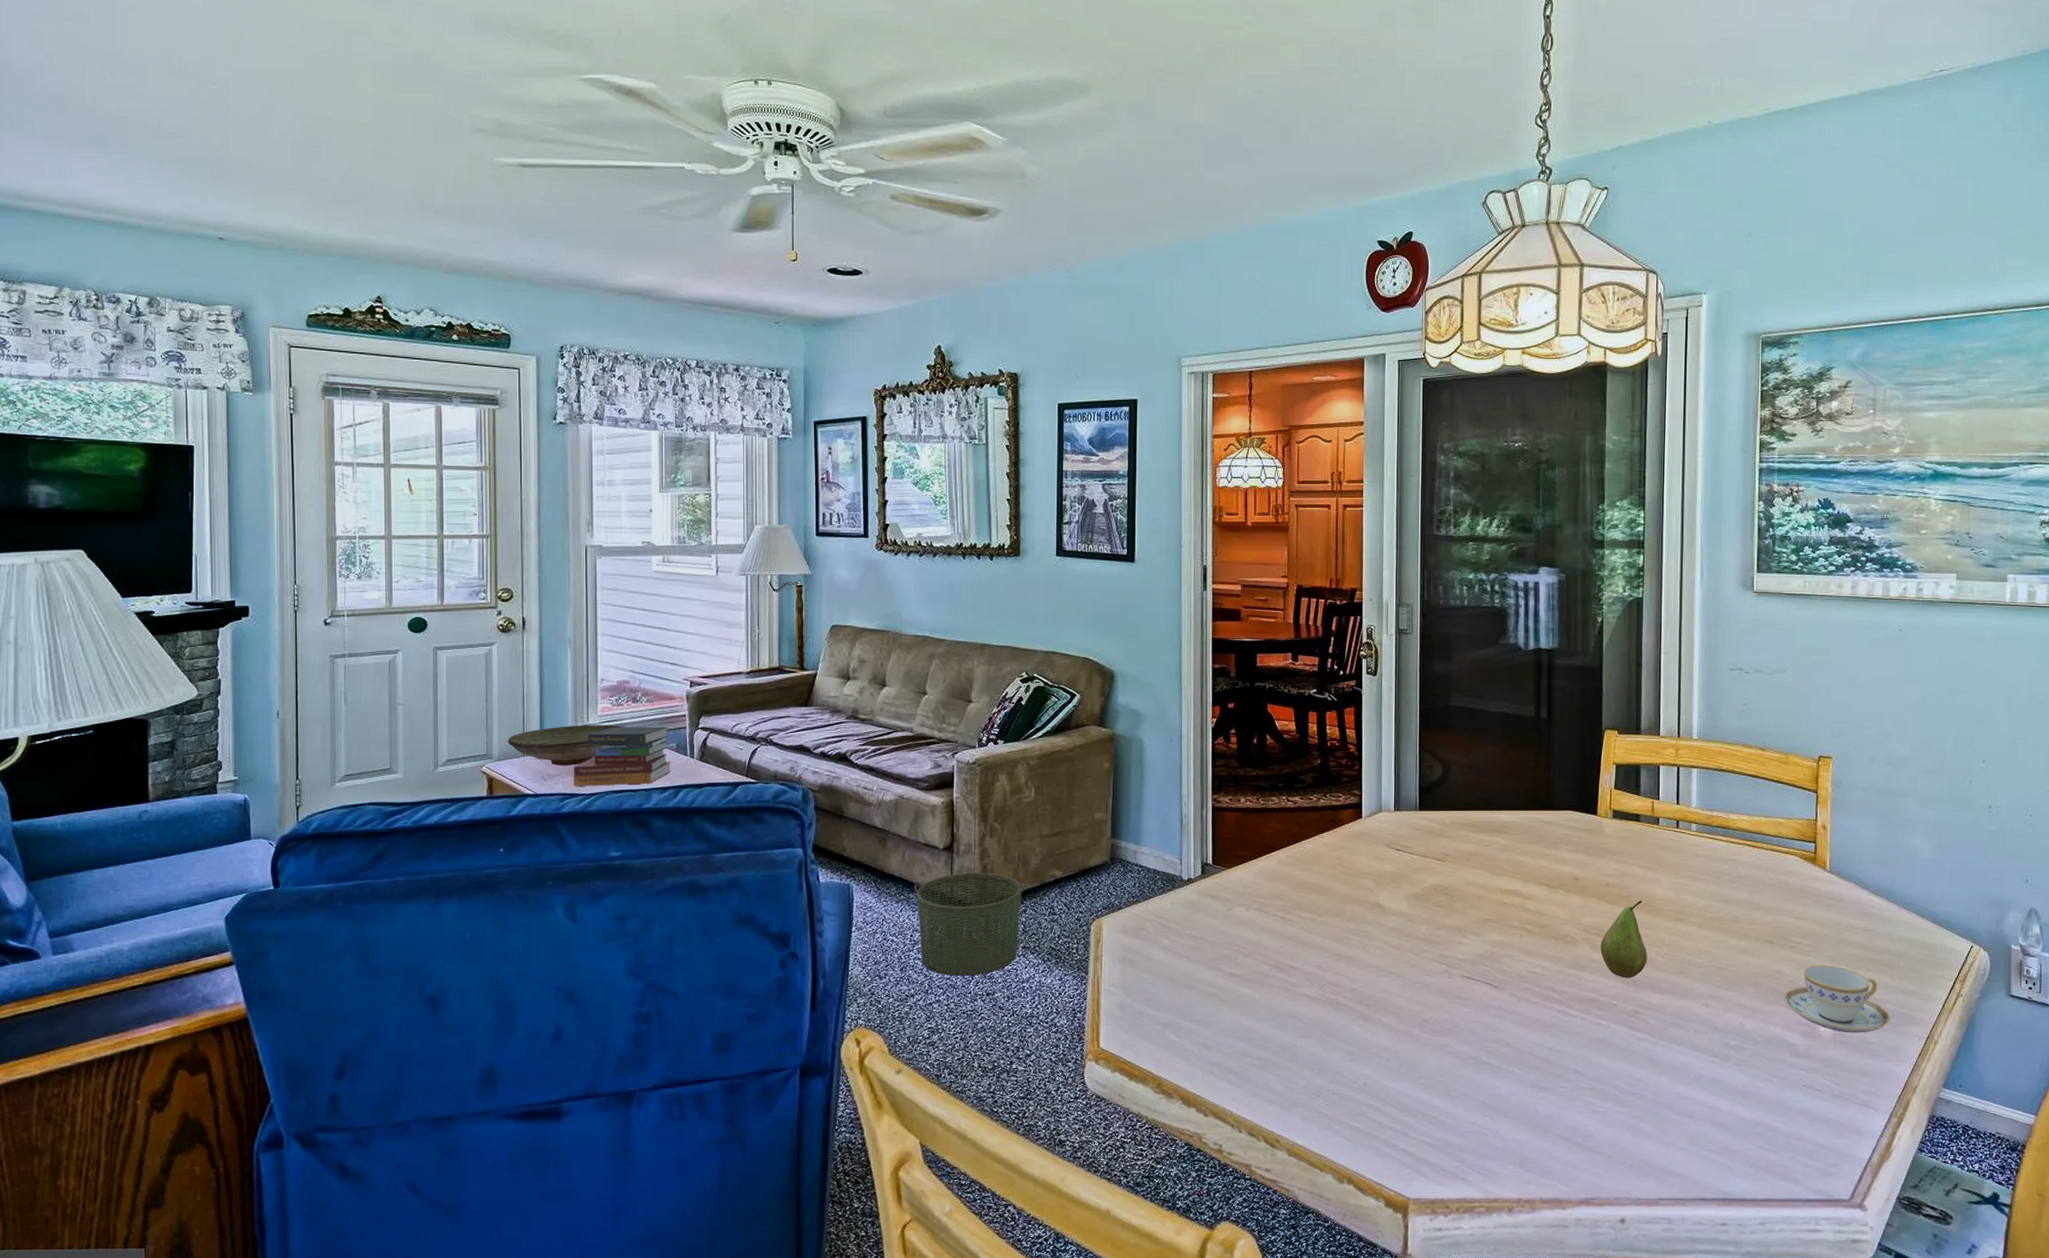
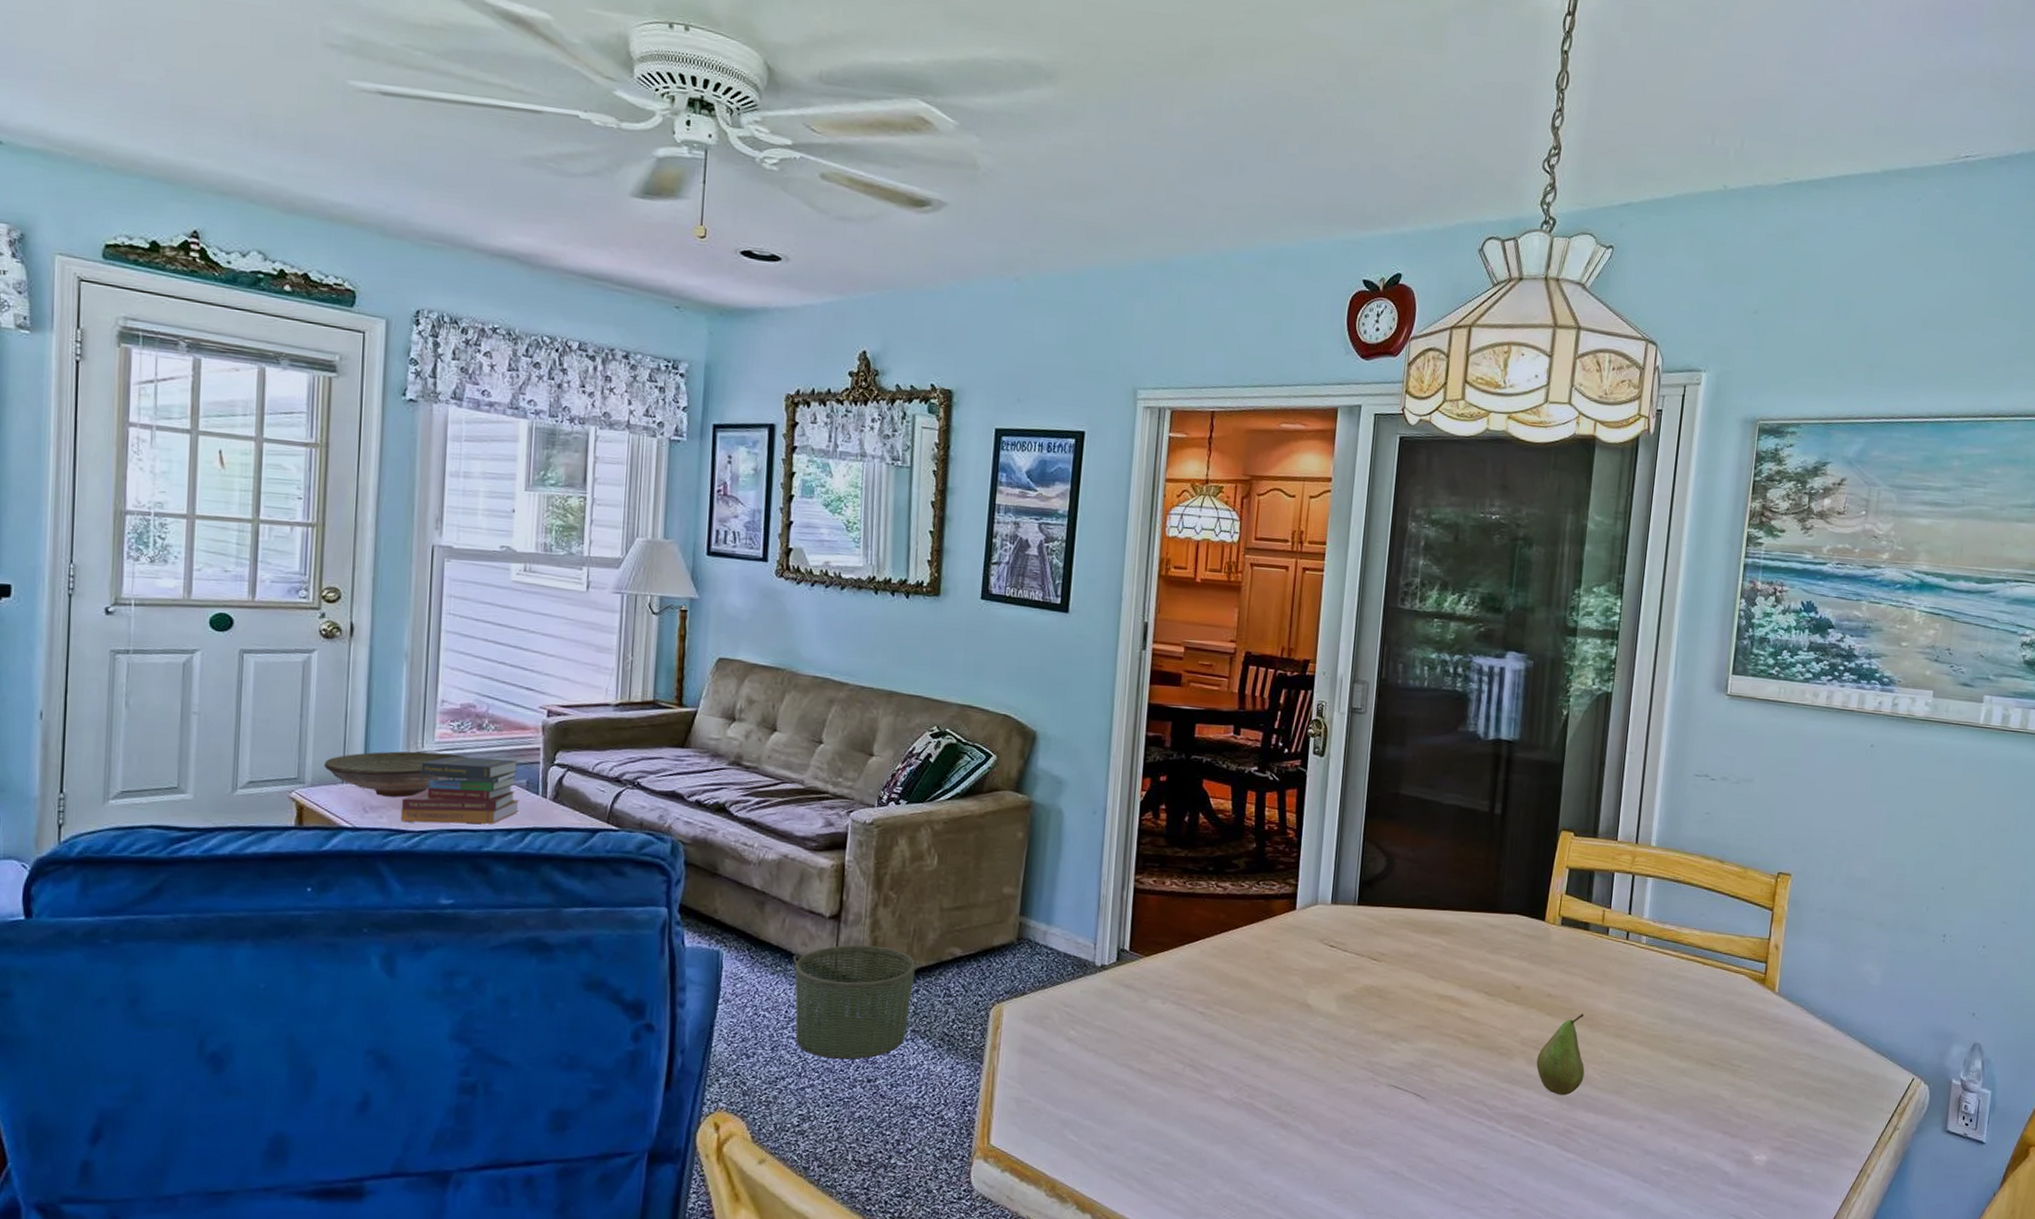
teacup: present [1783,965,1891,1033] -> none [1719,1091,1826,1164]

